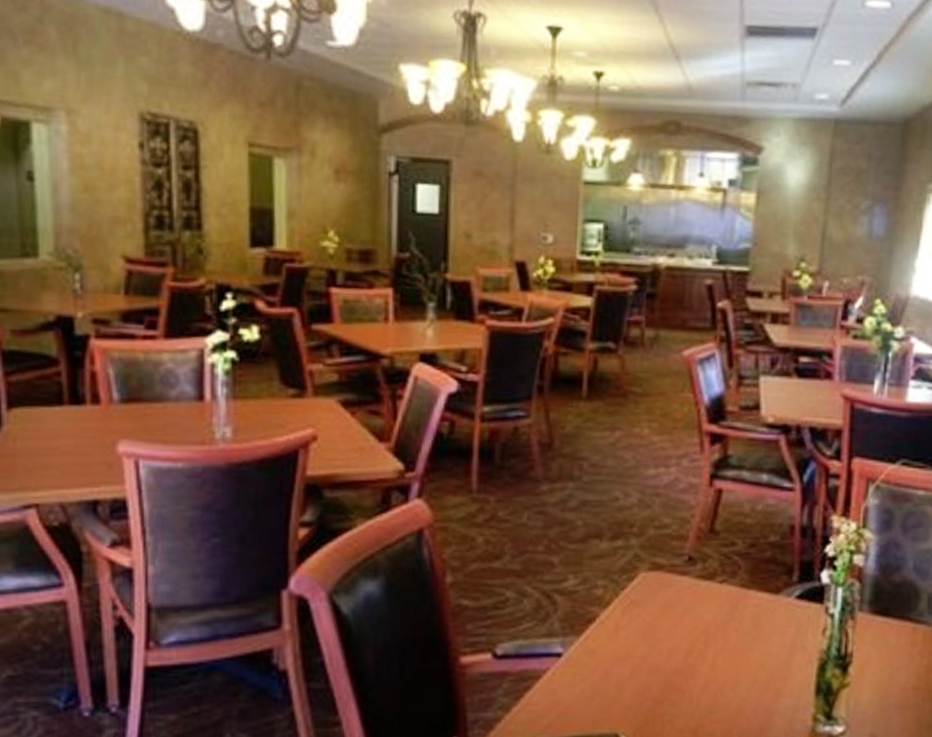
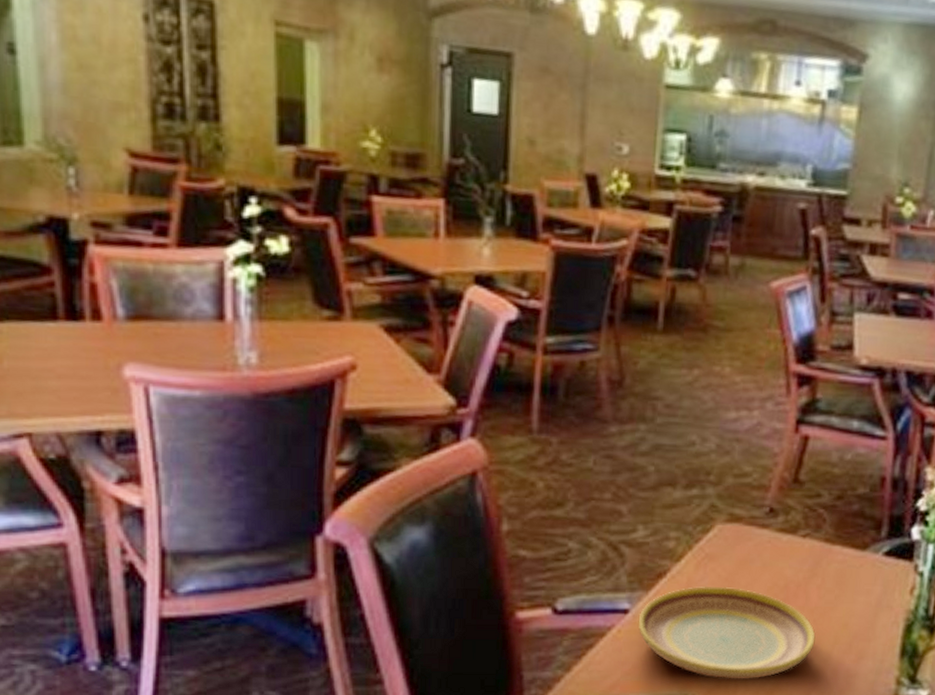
plate: none [570,630,735,719] -> present [638,586,816,680]

